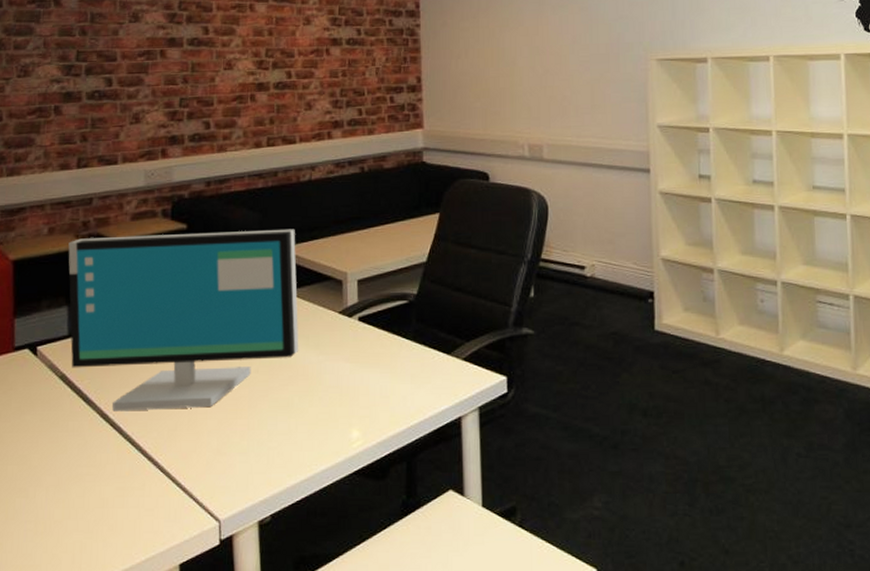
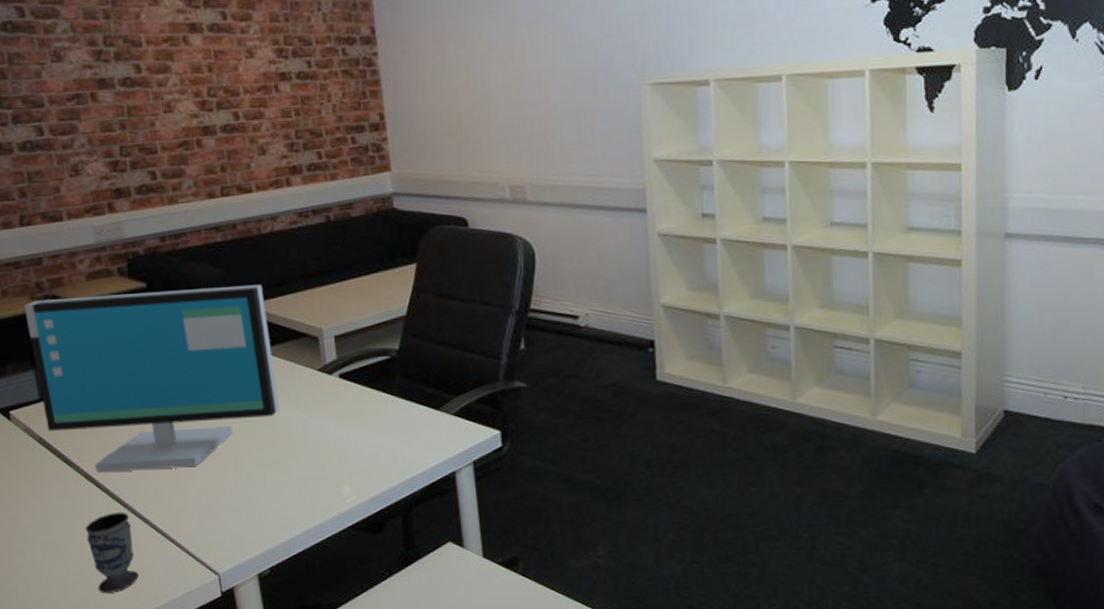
cup: none [92,452,140,539] -> present [85,512,139,593]

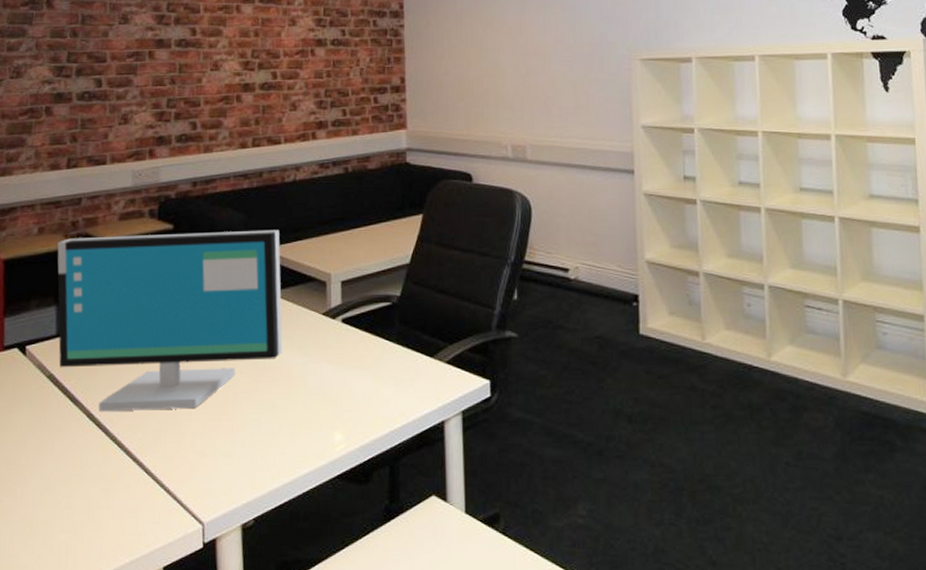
cup: present [85,512,139,593] -> none [78,453,125,541]

